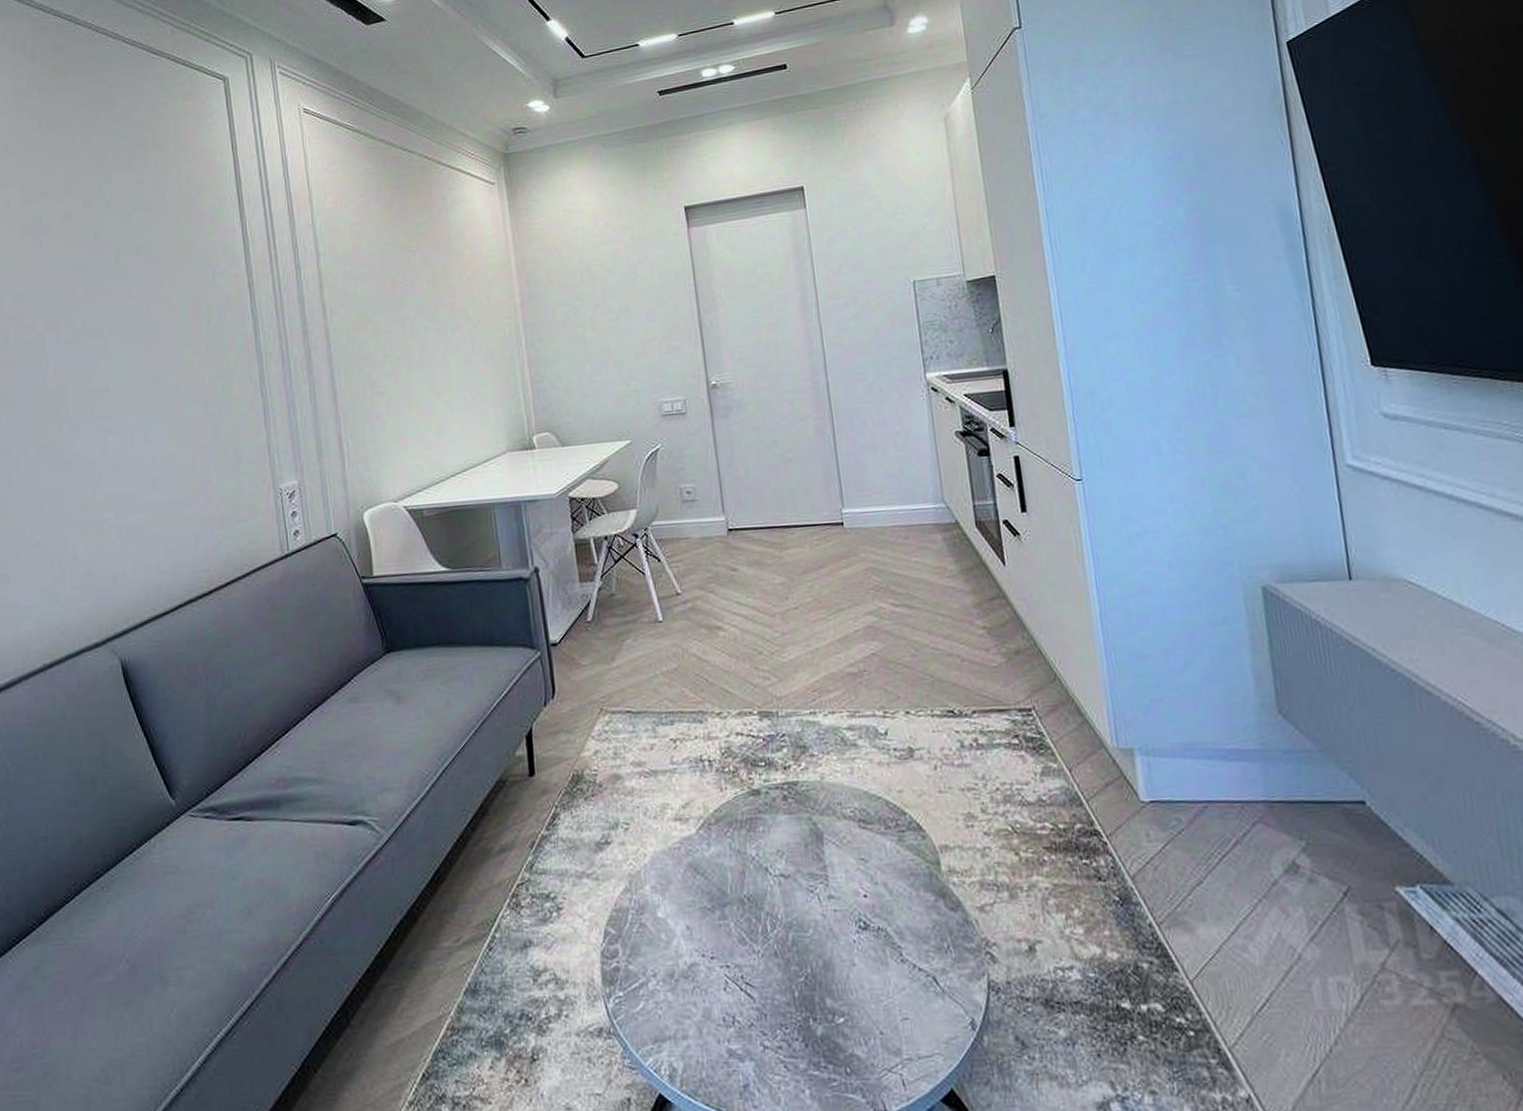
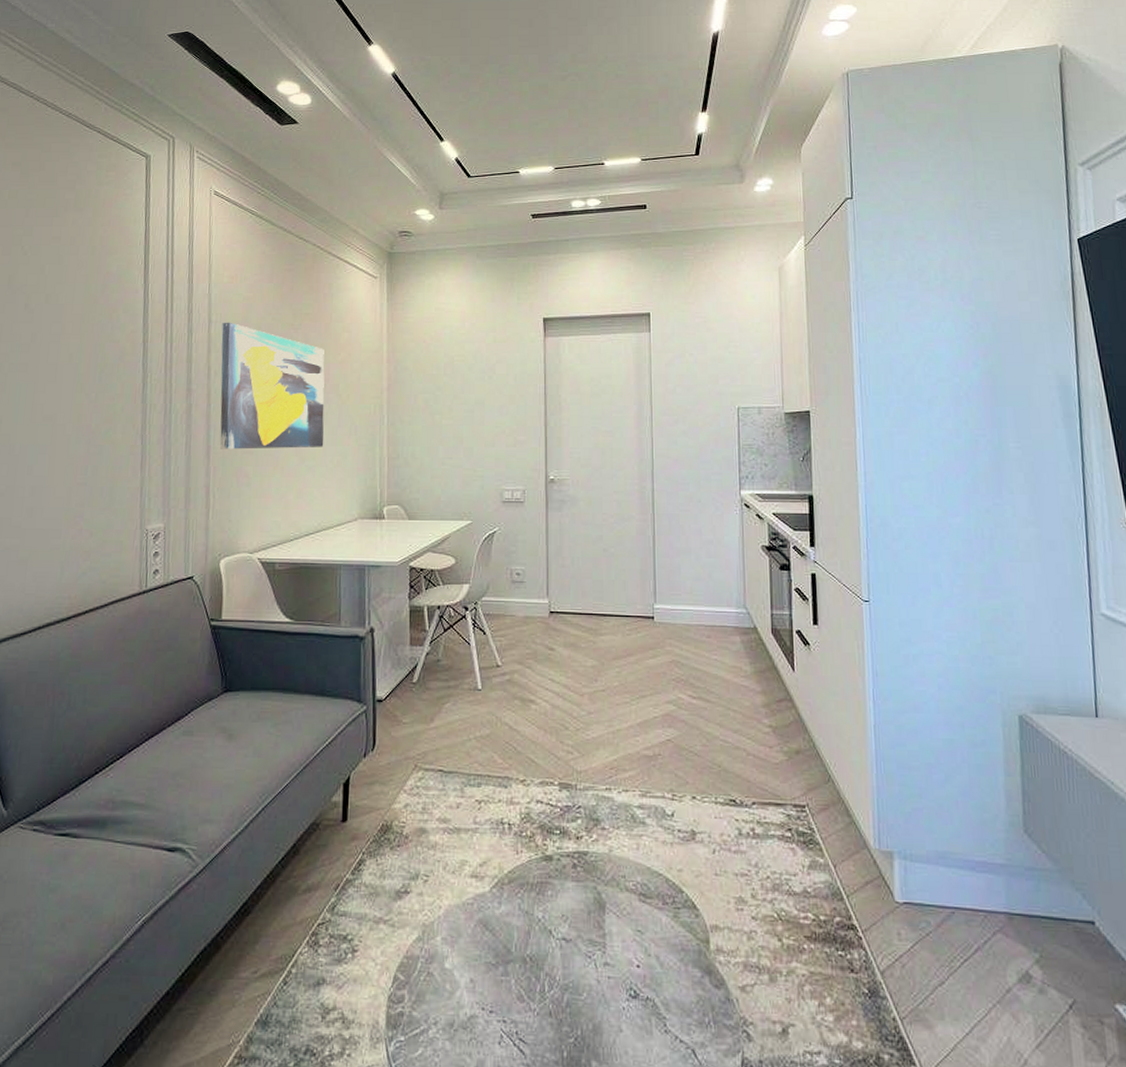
wall art: none [331,252,460,393] -> present [220,322,325,449]

